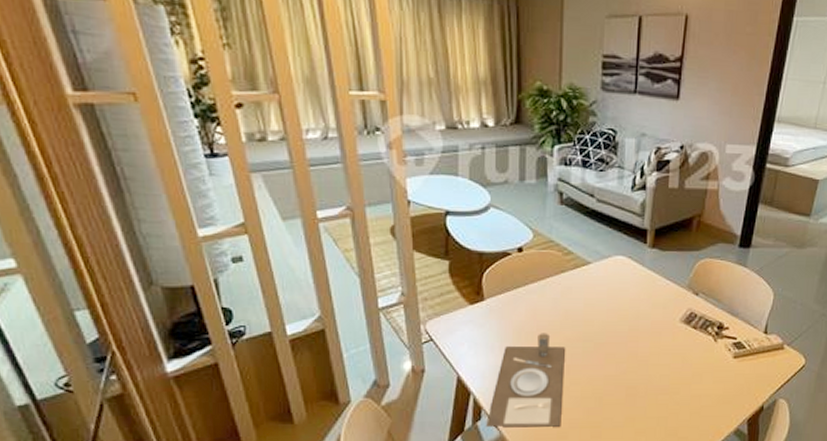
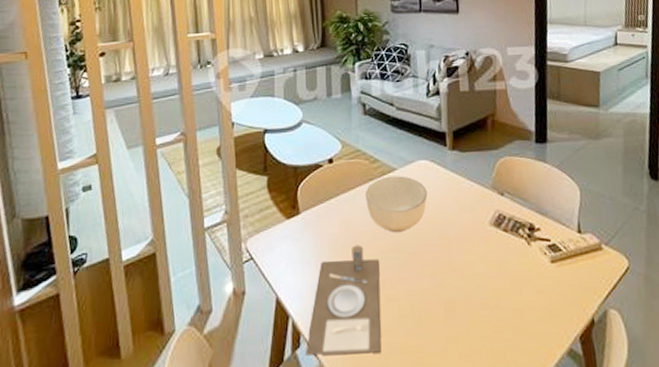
bowl: none [555,270,621,323] -> present [365,176,428,232]

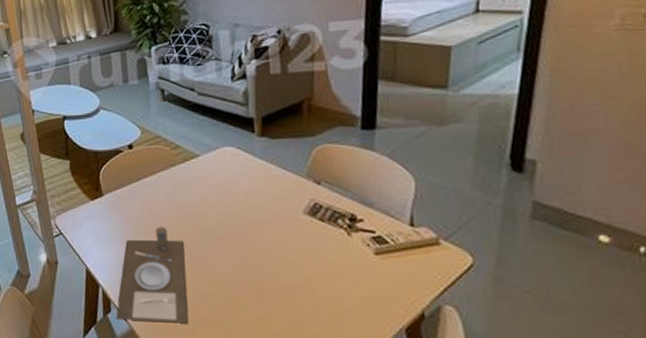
bowl: present [365,176,428,232] -> none [167,162,234,216]

